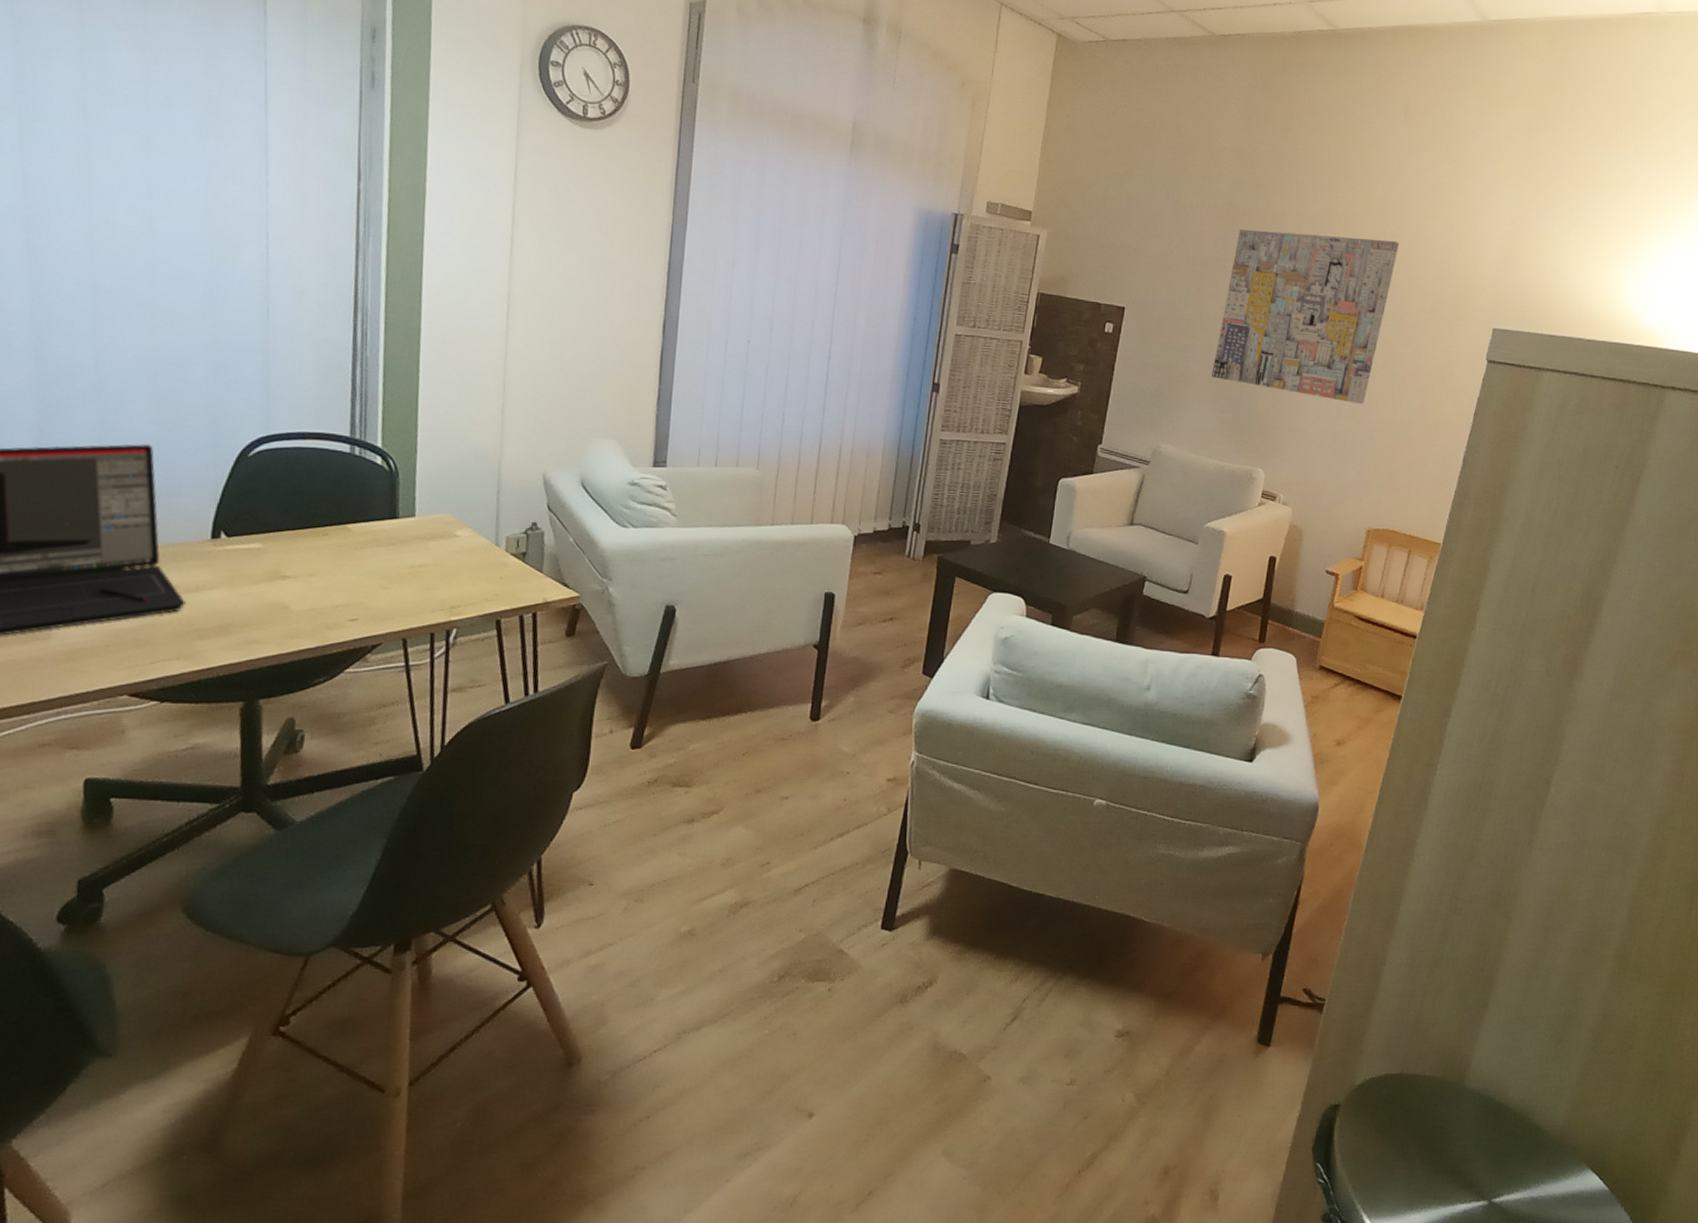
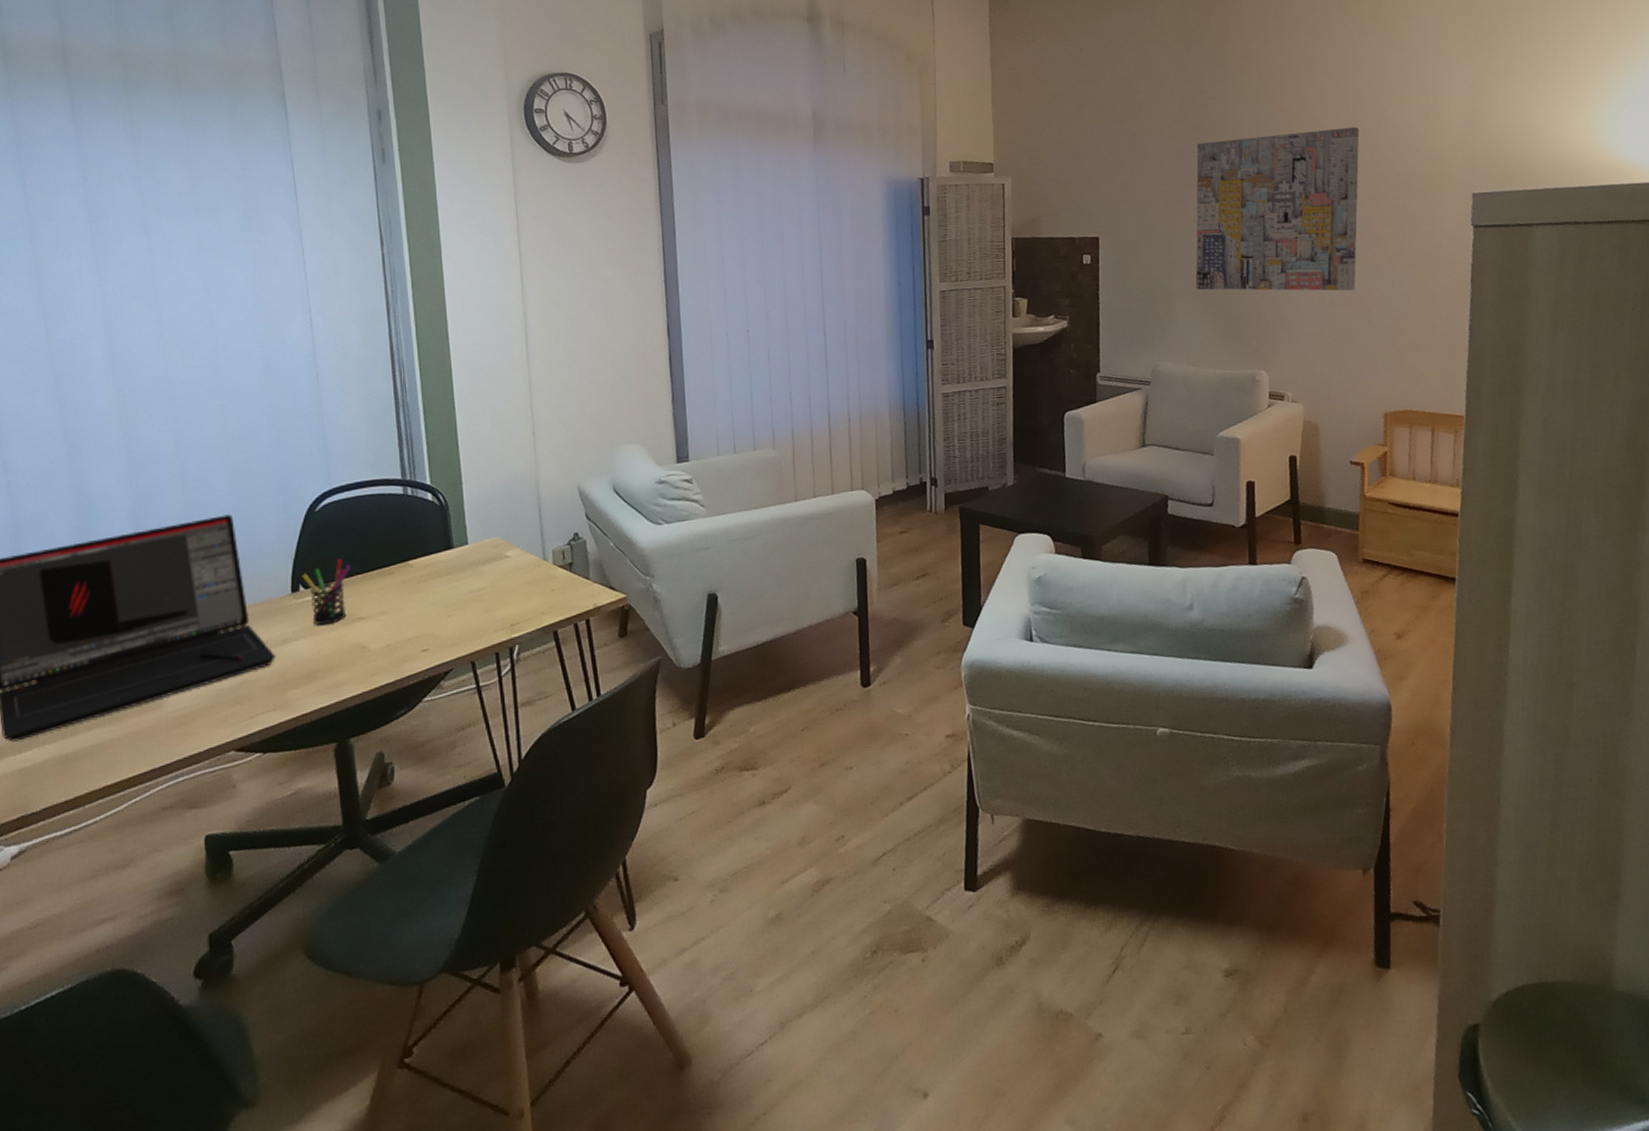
pen holder: none [225,511,281,578] -> present [302,559,351,625]

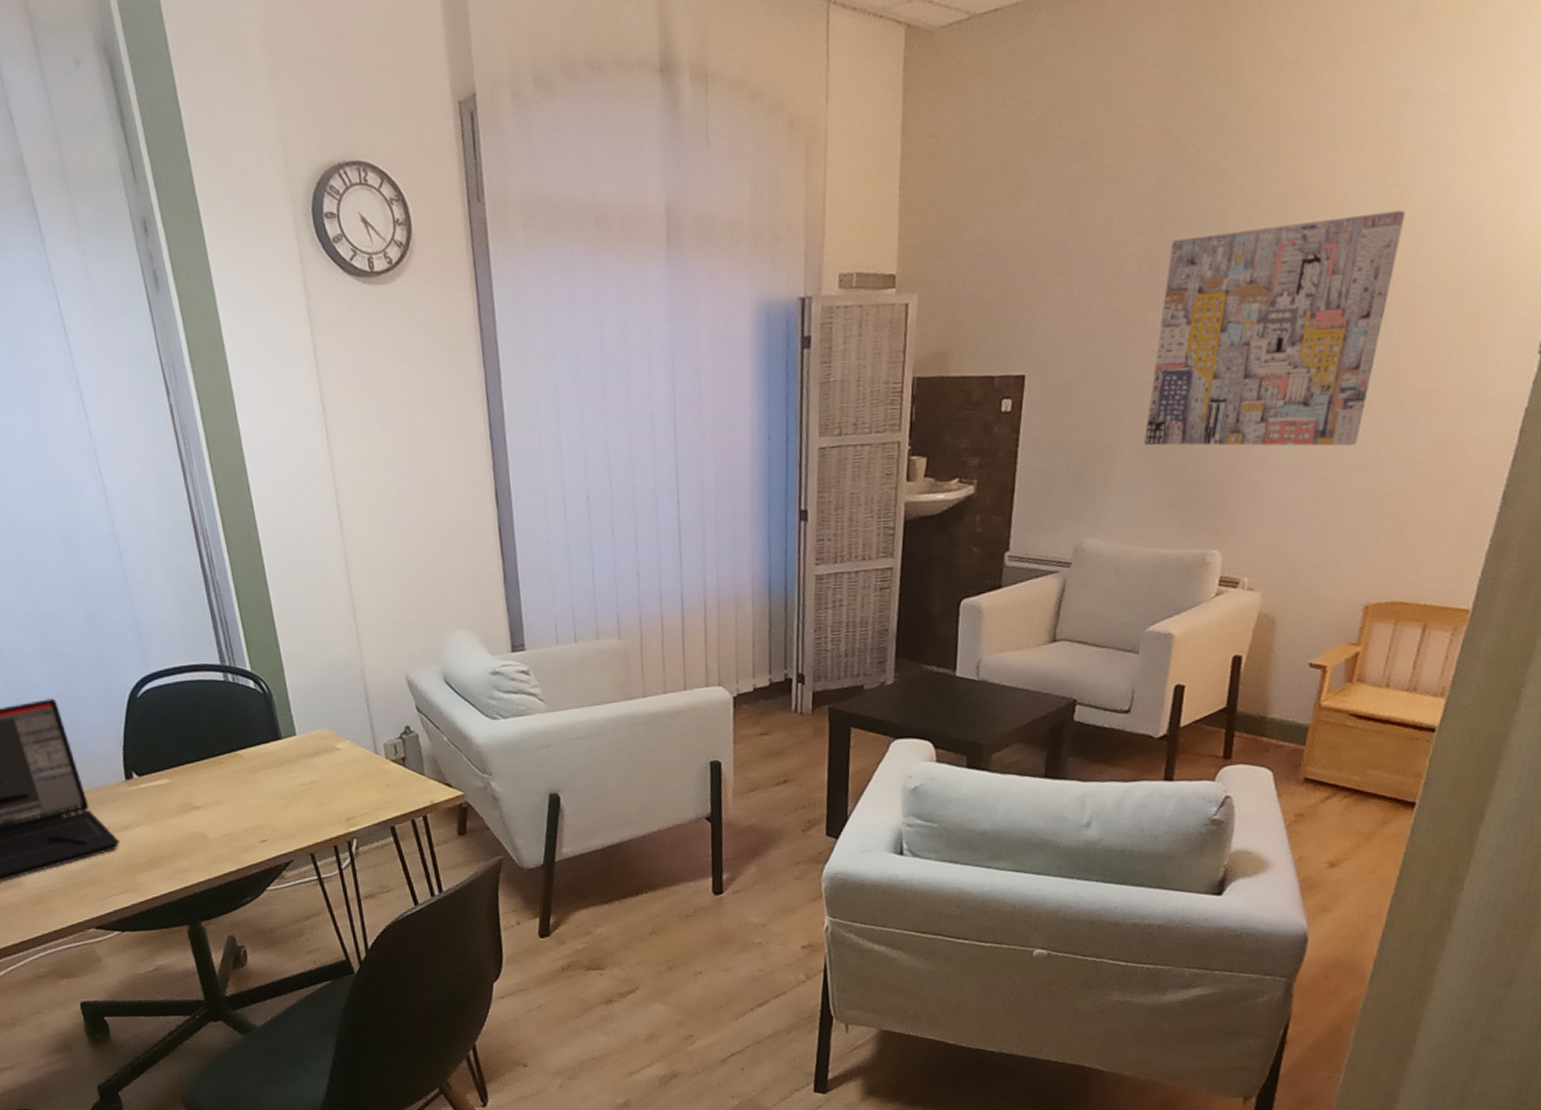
pen holder: present [302,559,351,625] -> none [133,747,183,813]

